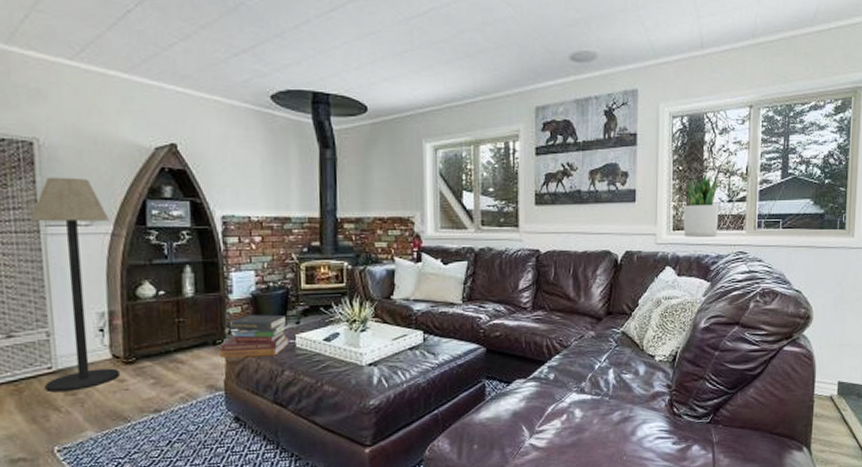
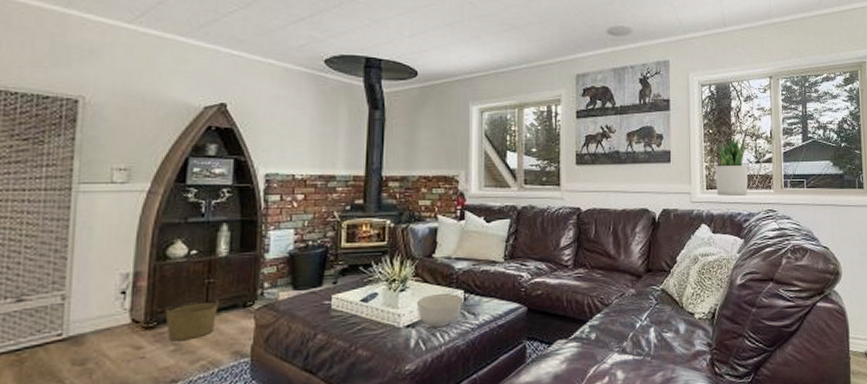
floor lamp: present [30,177,120,393] -> none [51,134,147,363]
basket: none [141,337,190,375] -> present [165,299,219,342]
books: present [220,314,290,359] -> none [250,274,325,322]
bowl: none [377,333,423,367] -> present [416,293,464,328]

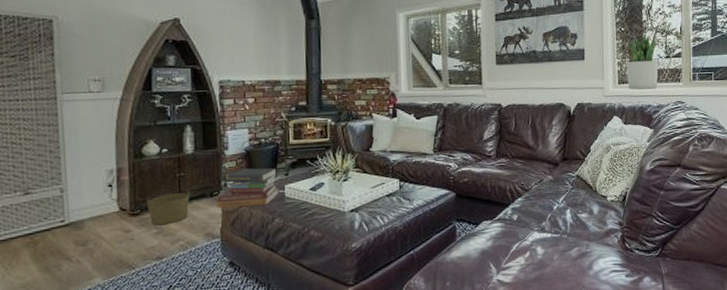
books: none [250,274,325,322] -> present [217,167,279,209]
bowl: present [416,293,464,328] -> none [358,182,399,212]

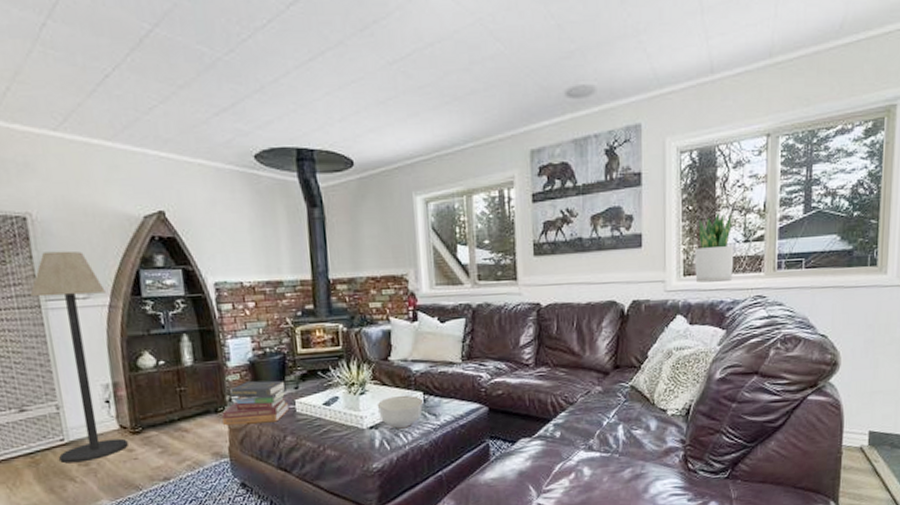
floor lamp: none [48,50,126,244] -> present [30,250,128,464]
basket: present [146,190,190,226] -> none [146,406,194,445]
bowl: none [358,182,399,212] -> present [377,395,424,429]

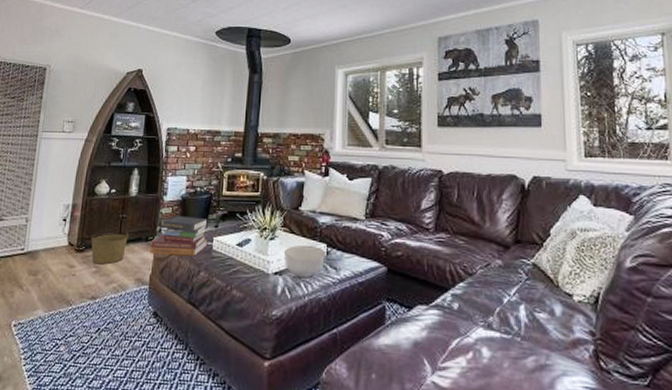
floor lamp: present [30,250,128,464] -> none [16,94,86,272]
basket: none [146,406,194,445] -> present [91,232,129,265]
planter: present [695,213,734,283] -> none [595,100,638,166]

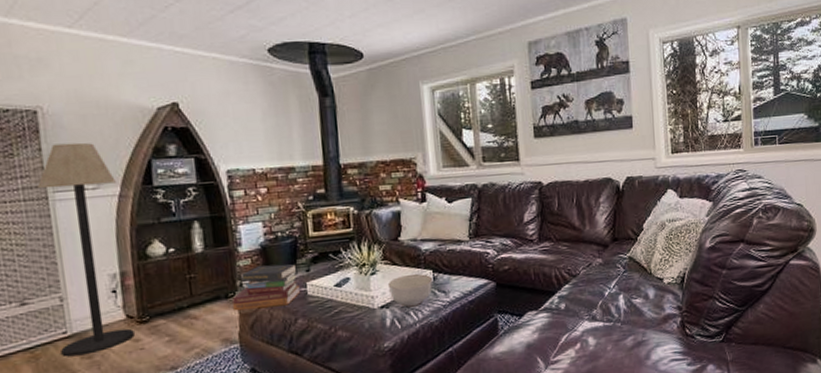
floor lamp: none [16,94,86,272] -> present [37,142,135,357]
basket: present [91,232,129,265] -> none [154,292,203,333]

